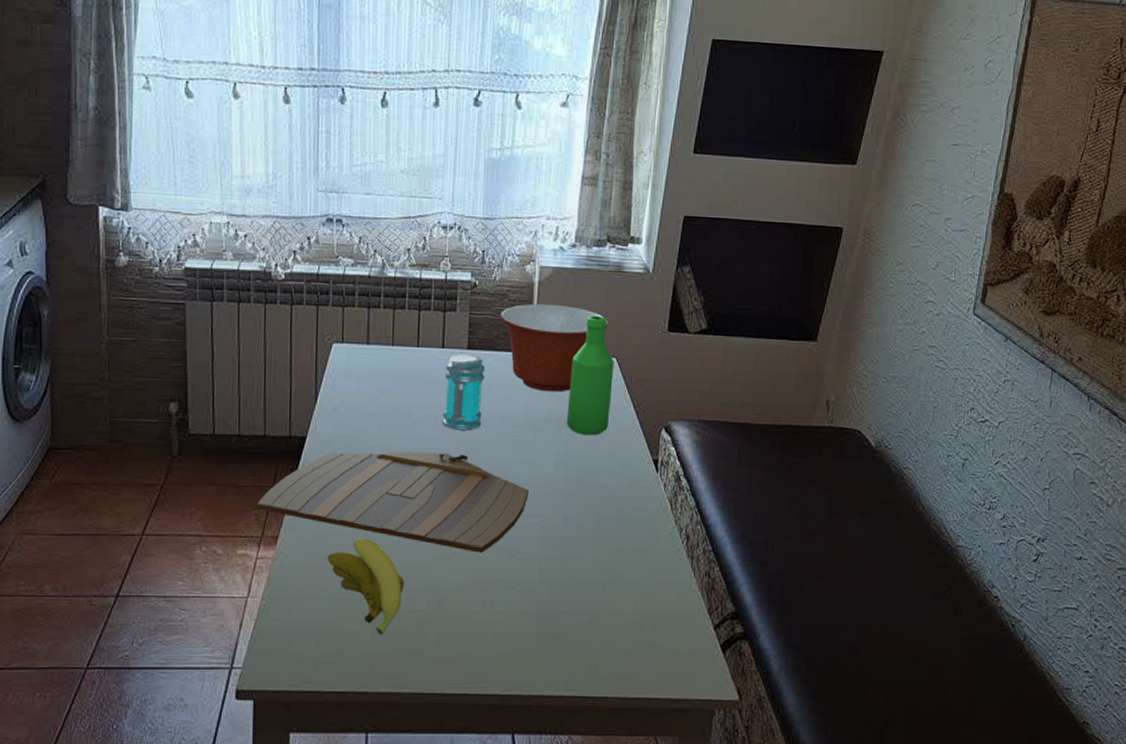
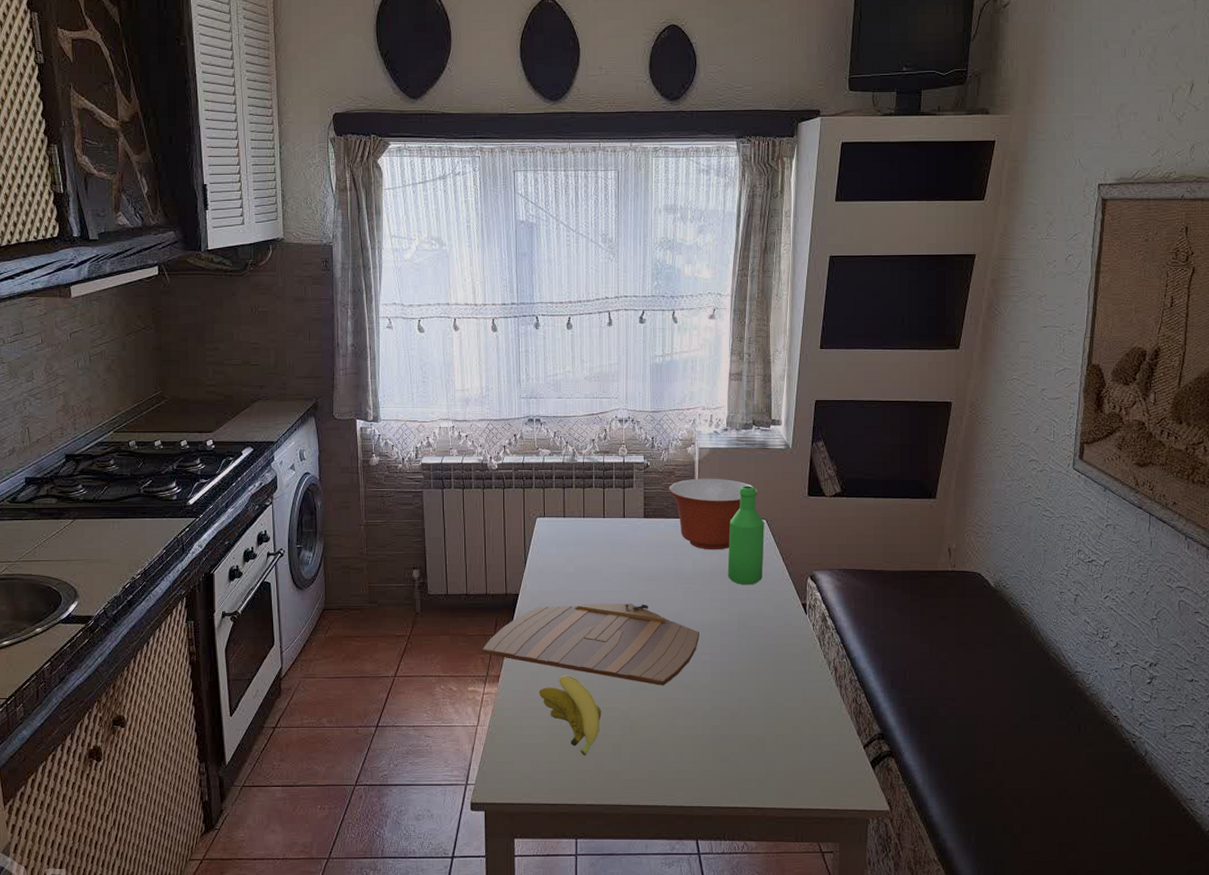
jar: present [443,354,486,431] -> none [626,522,659,585]

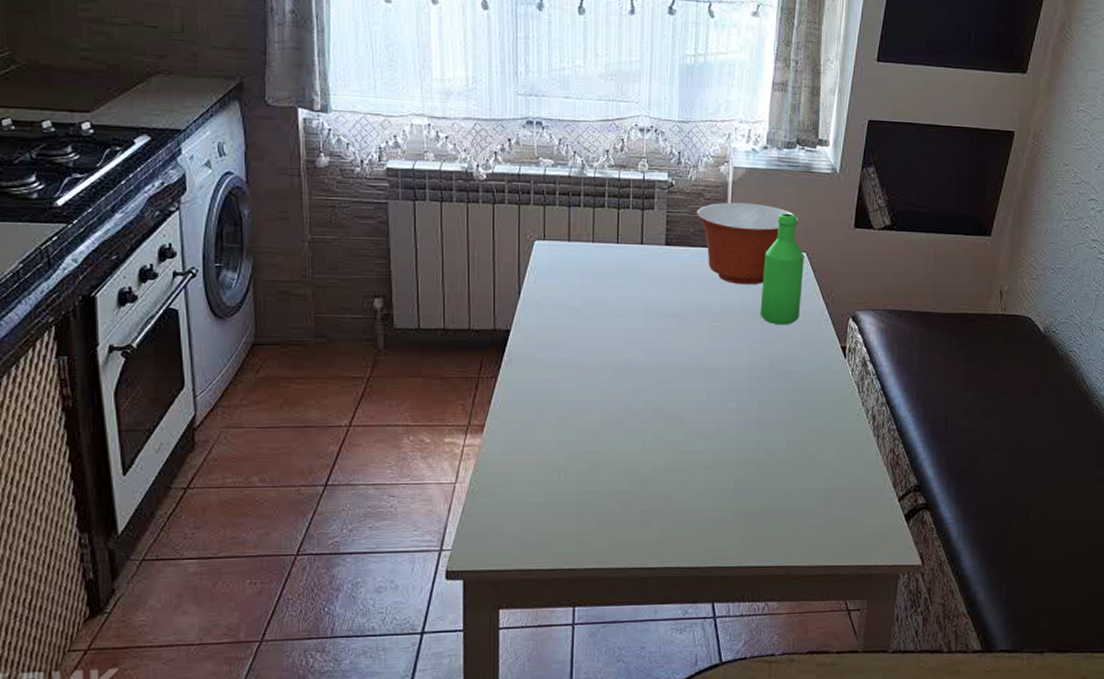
cutting board: present [482,604,699,686] -> none [463,343,725,436]
banana: present [539,676,602,756] -> none [532,425,608,515]

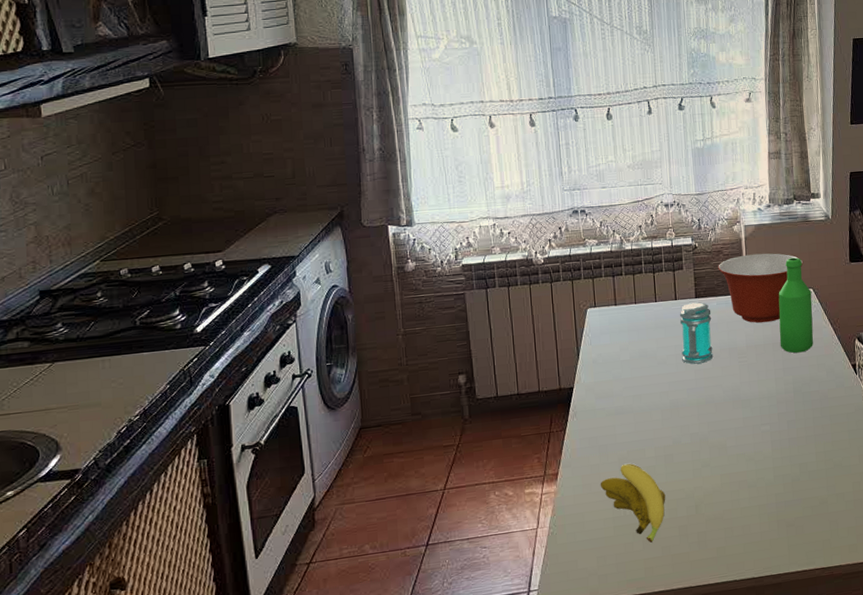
banana: none [532,425,608,515] -> present [600,464,666,543]
jar: none [642,250,683,322] -> present [679,302,714,364]

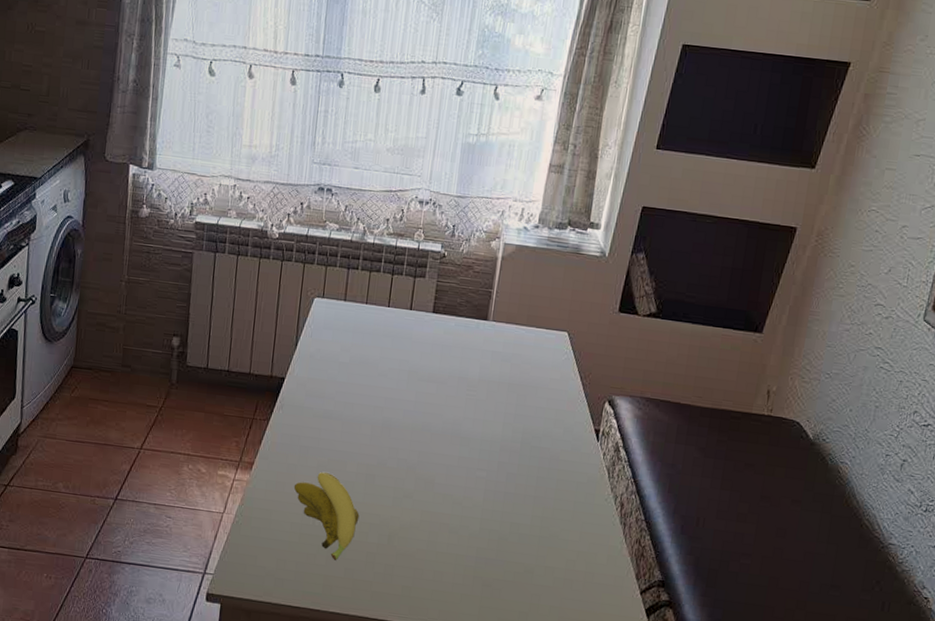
jar: present [679,302,714,364] -> none [405,317,447,386]
mixing bowl: present [718,253,804,323] -> none [464,276,564,359]
bottle: present [778,257,813,353] -> none [516,291,566,402]

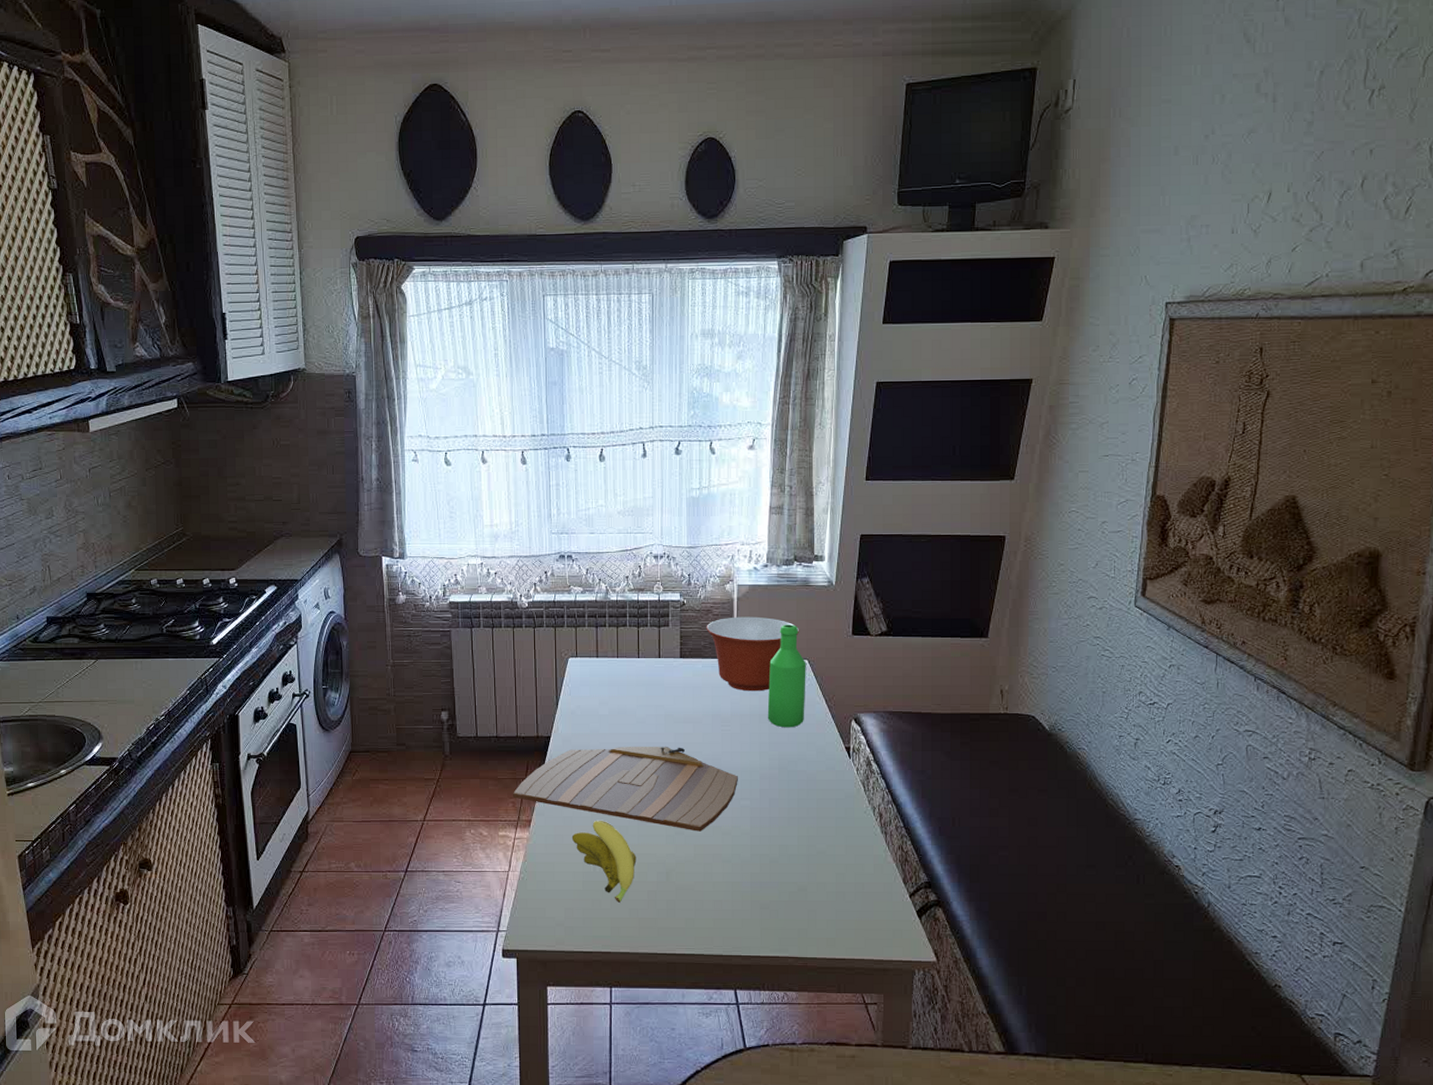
cutting board: none [238,394,477,498] -> present [513,747,738,832]
mixing bowl: none [464,276,564,359] -> present [706,616,800,692]
bottle: none [516,291,566,402] -> present [767,624,806,728]

